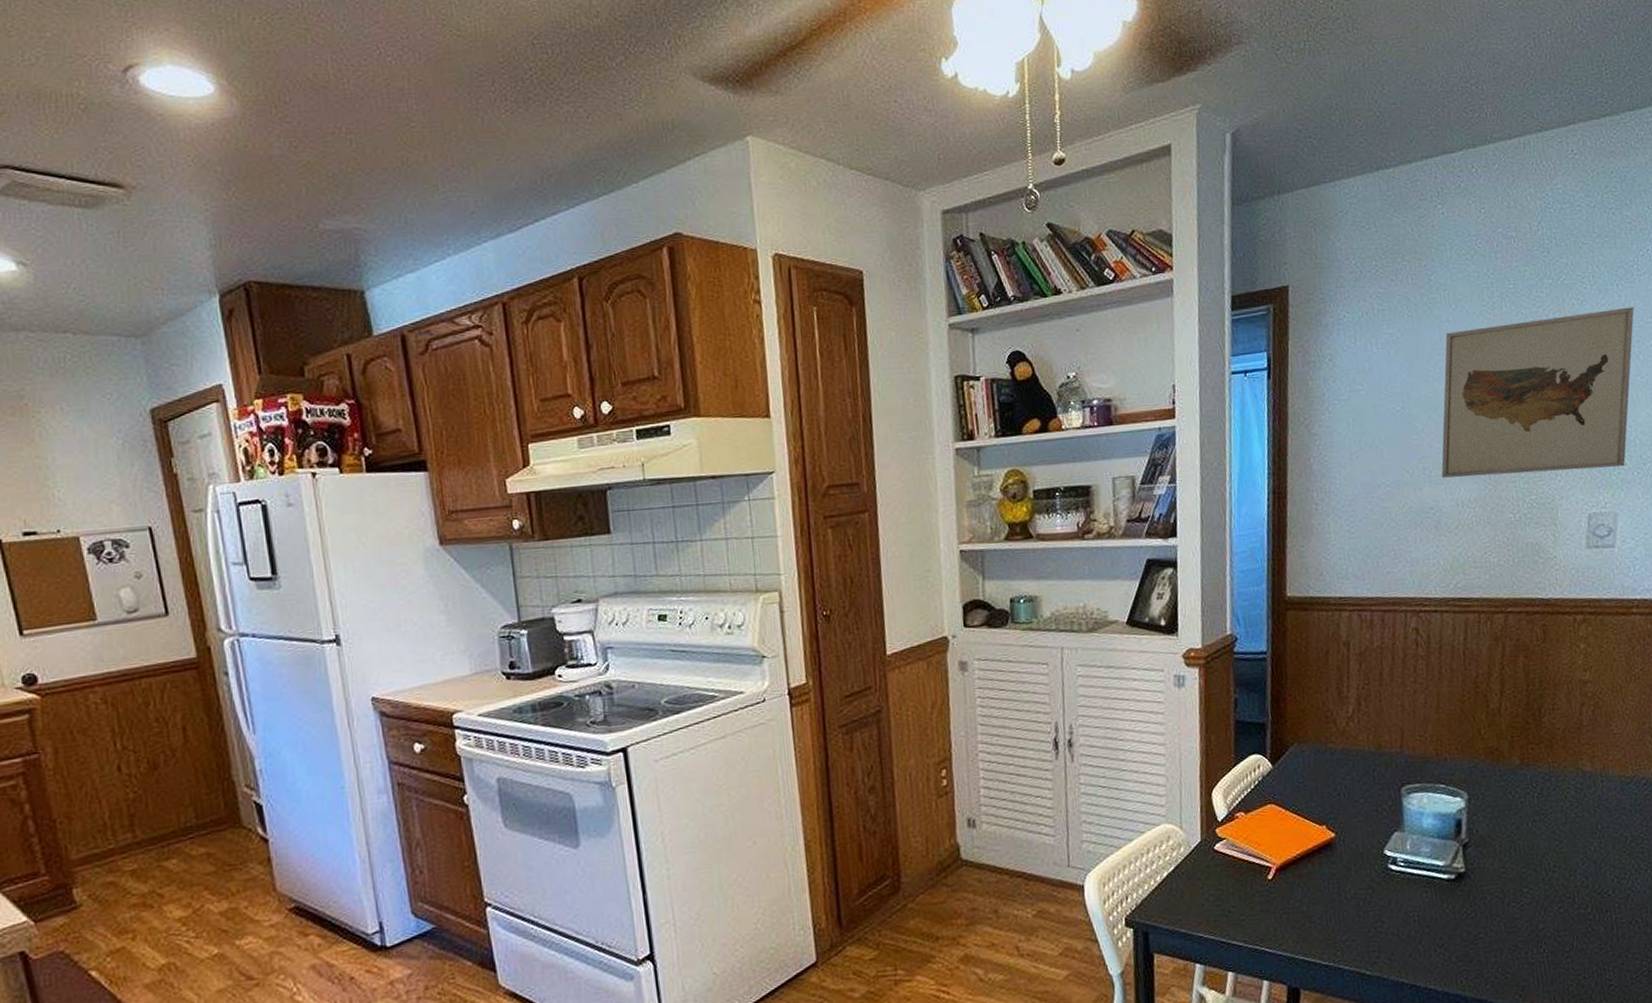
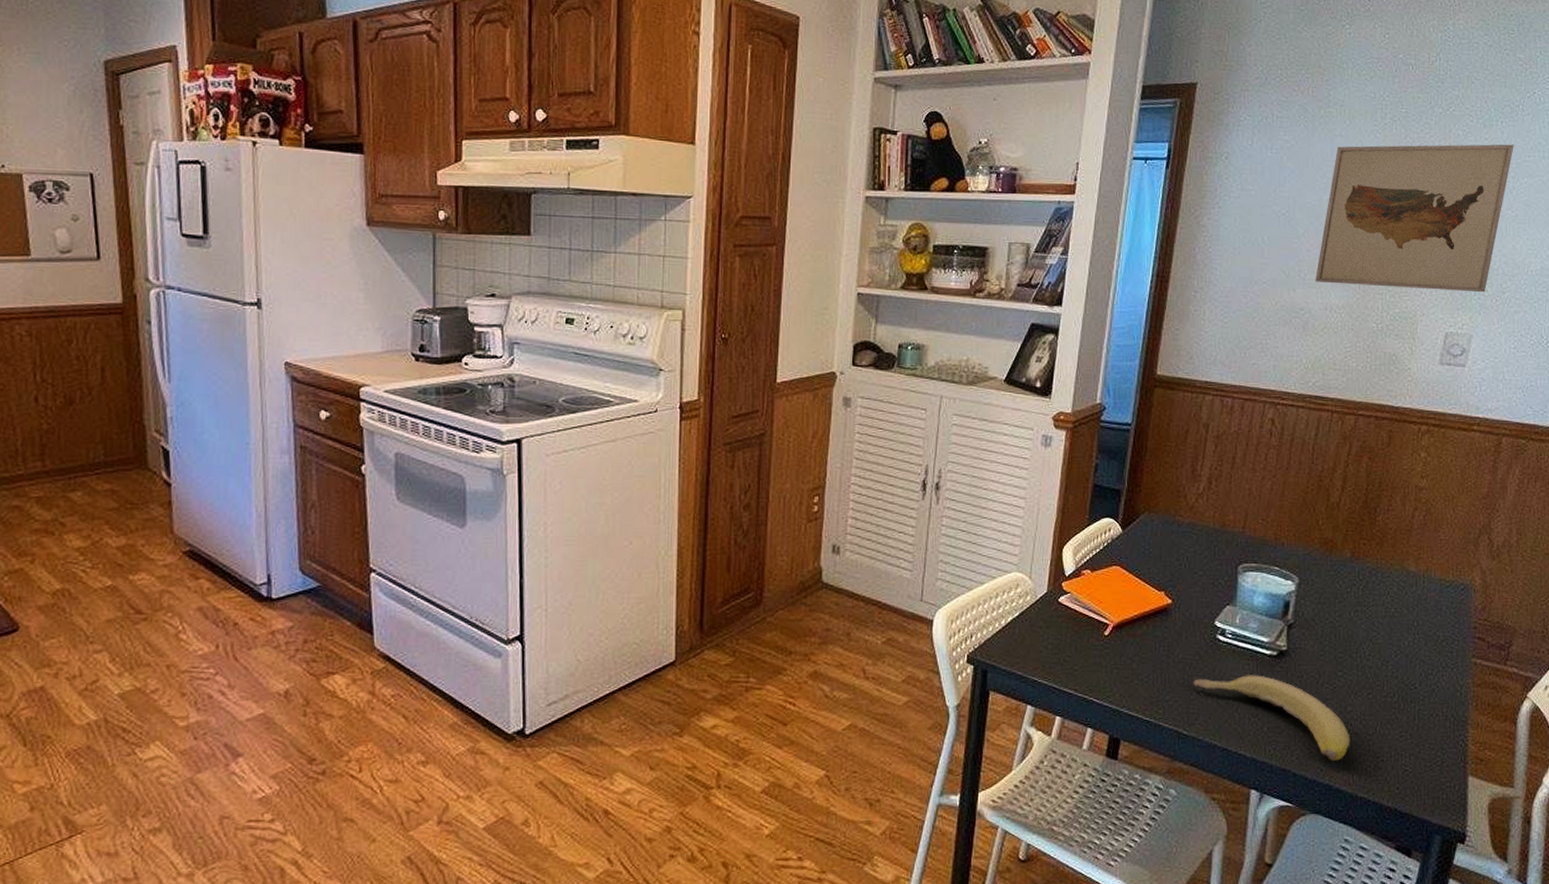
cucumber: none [1370,902,1548,985] -> present [1193,675,1350,761]

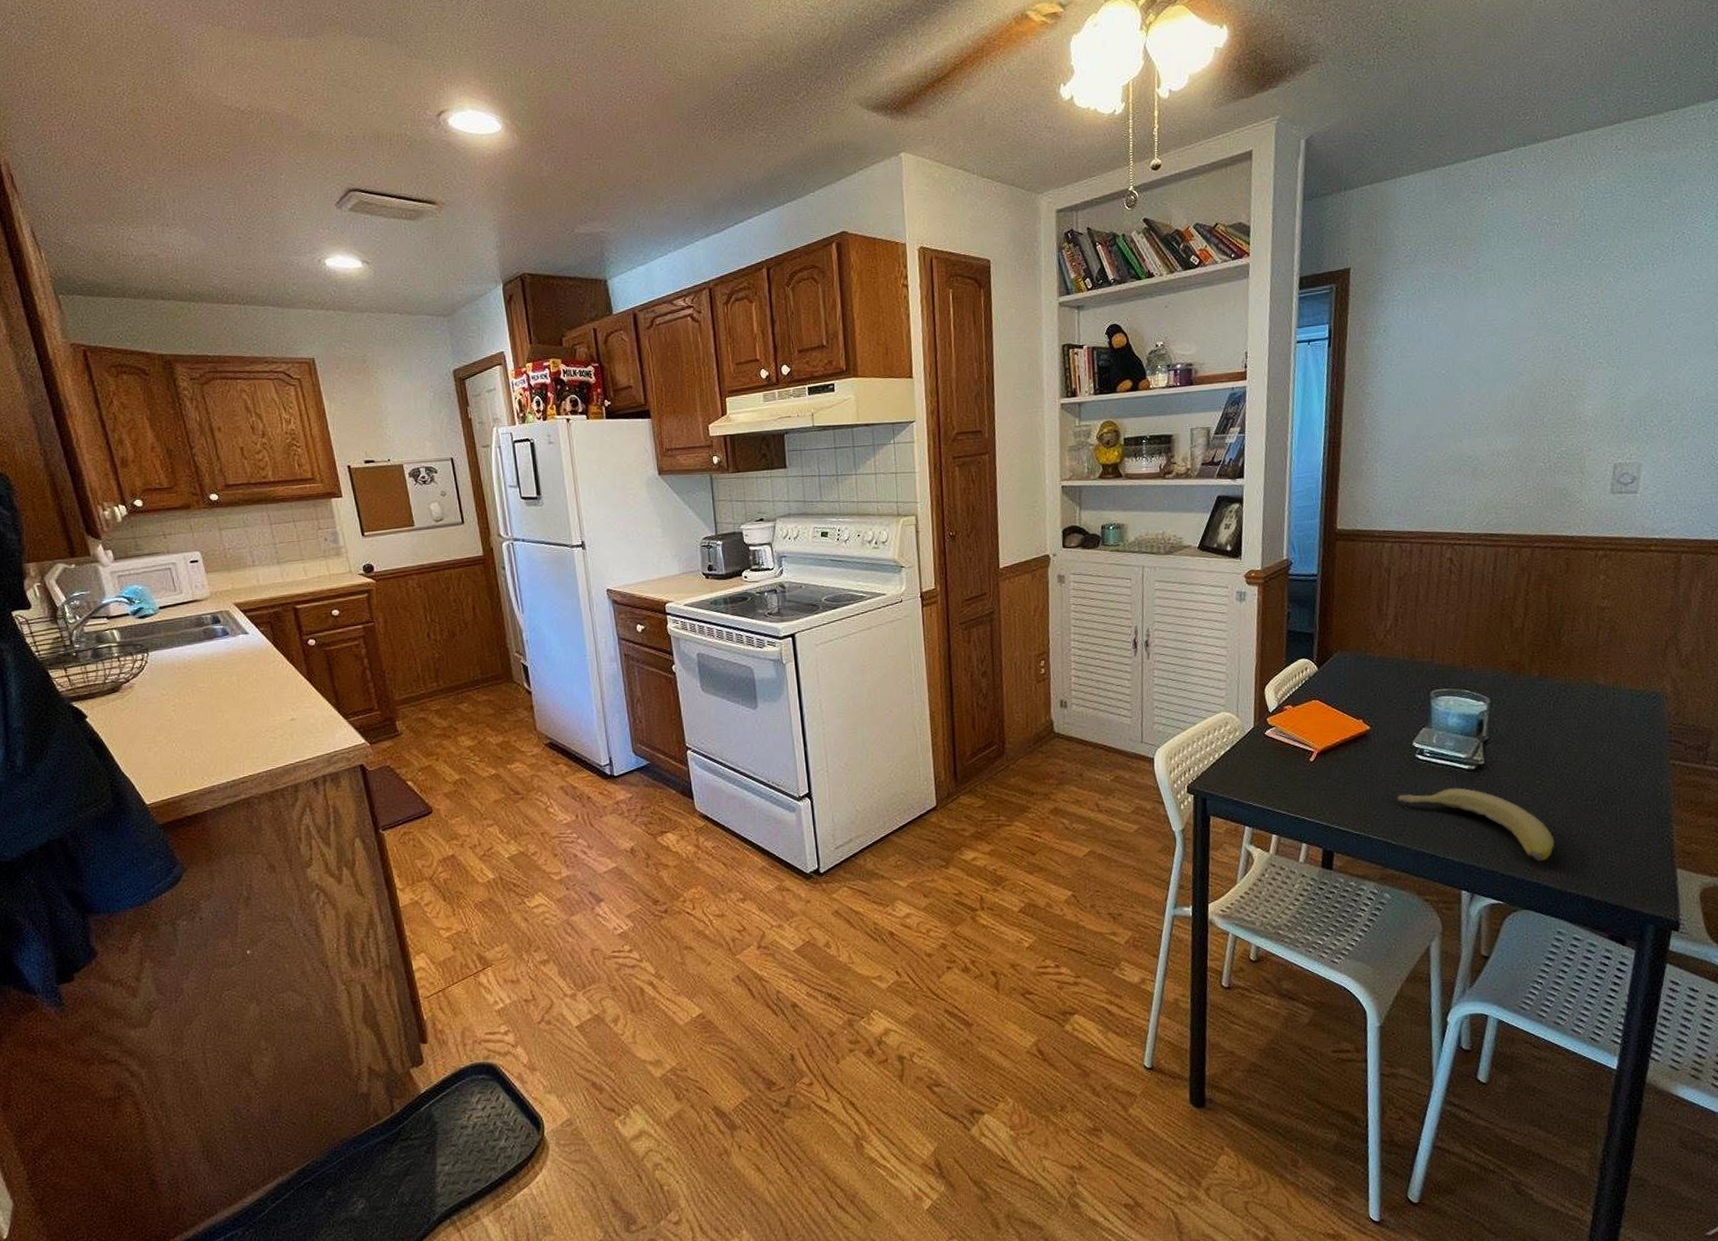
wall art: present [1315,144,1514,293] -> none [1480,283,1668,432]

